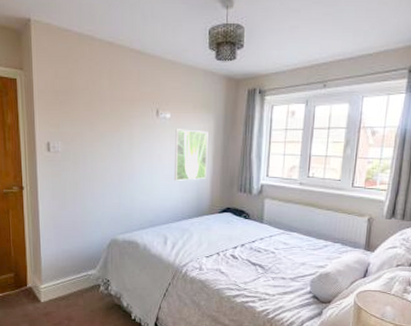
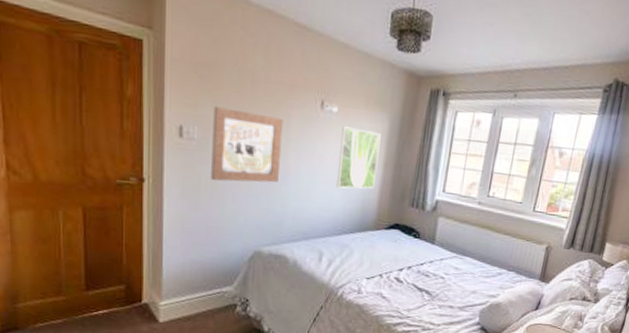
wall art: none [72,124,128,184] -> present [211,106,284,183]

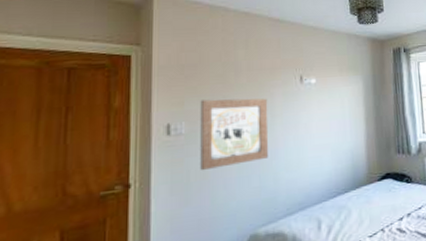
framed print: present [335,126,381,189] -> none [322,93,360,151]

